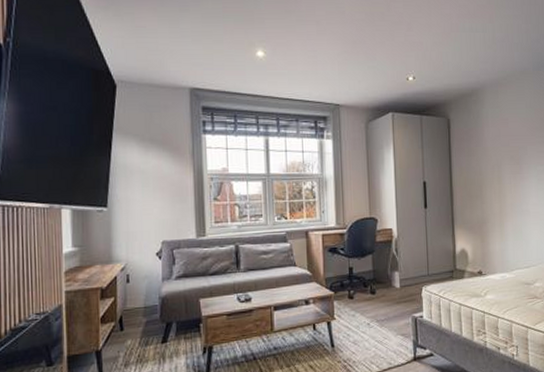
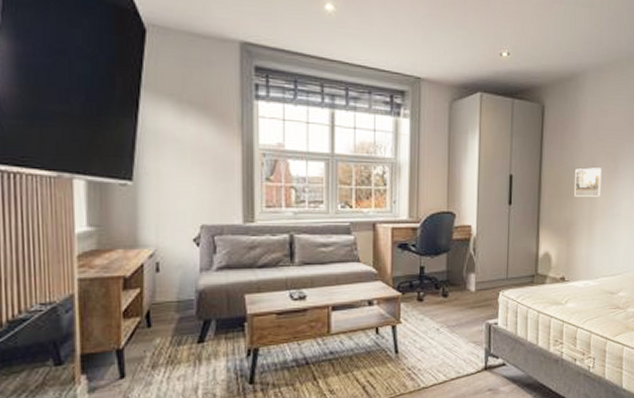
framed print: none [483,170,509,197] -> present [574,168,602,197]

